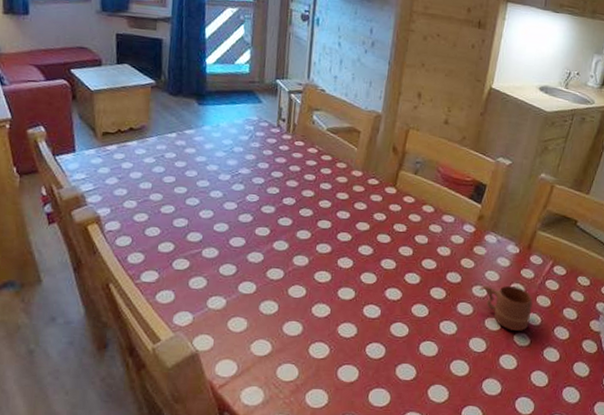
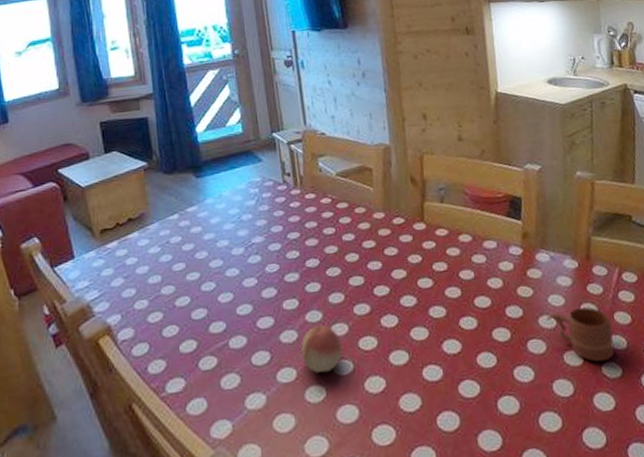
fruit: none [263,253,300,293] -> present [301,324,343,373]

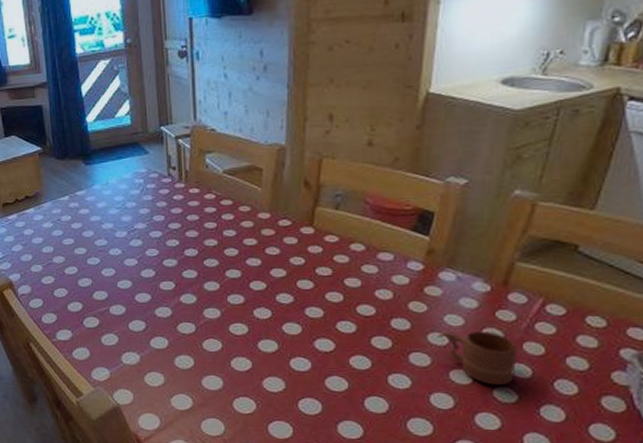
fruit: present [301,324,343,373] -> none [174,307,213,347]

